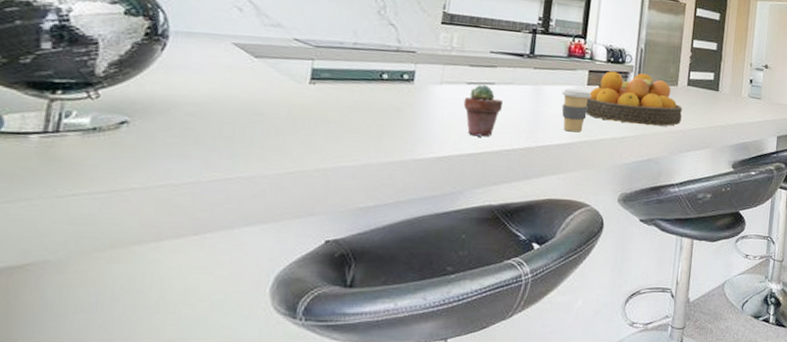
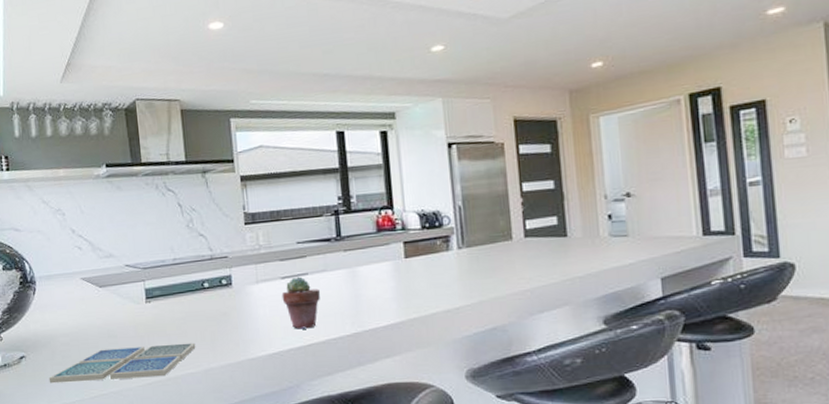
drink coaster: none [155,127,358,167] -> present [48,342,196,384]
coffee cup: present [561,88,592,133] -> none [379,264,412,311]
fruit bowl: present [585,71,682,126] -> none [407,233,525,293]

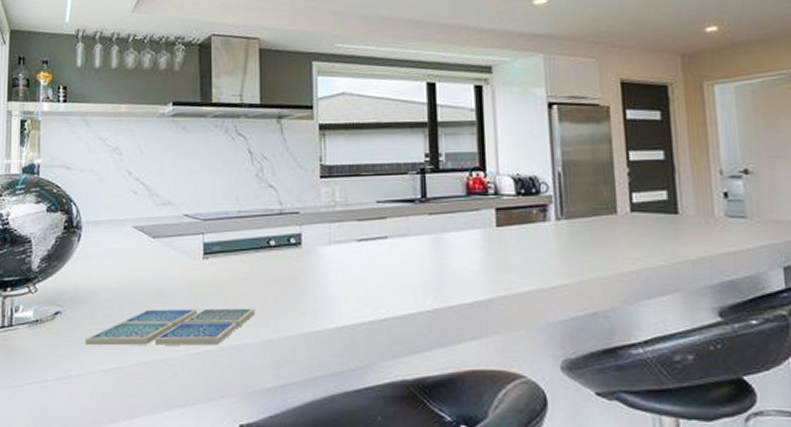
potted succulent: present [282,276,321,329] -> none [356,240,401,300]

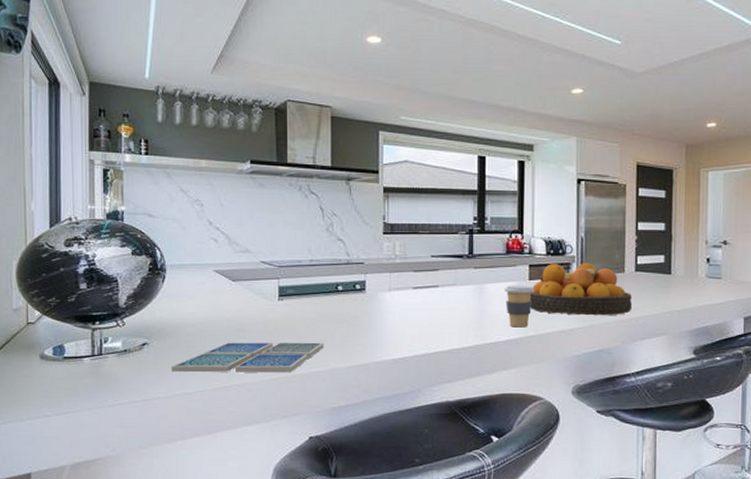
coffee cup: none [467,233,504,286] -> present [505,285,534,328]
fruit bowl: none [498,203,630,269] -> present [529,263,632,316]

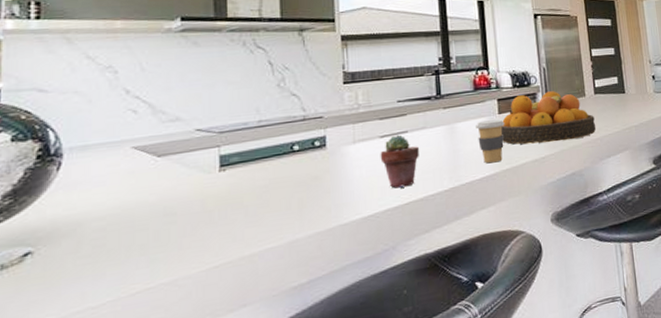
drink coaster: present [171,342,324,373] -> none [67,212,279,284]
potted succulent: none [412,288,449,338] -> present [380,134,420,188]

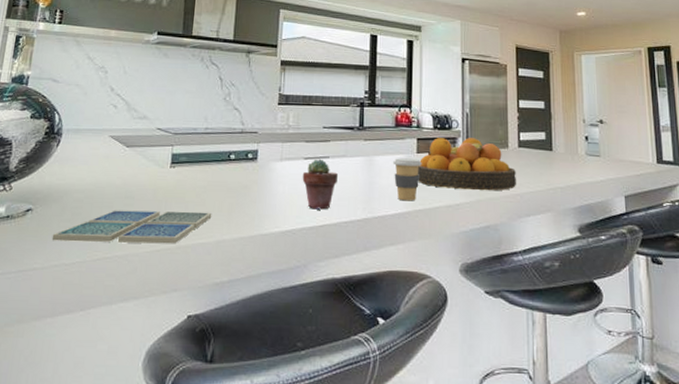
drink coaster: none [67,212,279,284] -> present [51,210,212,244]

